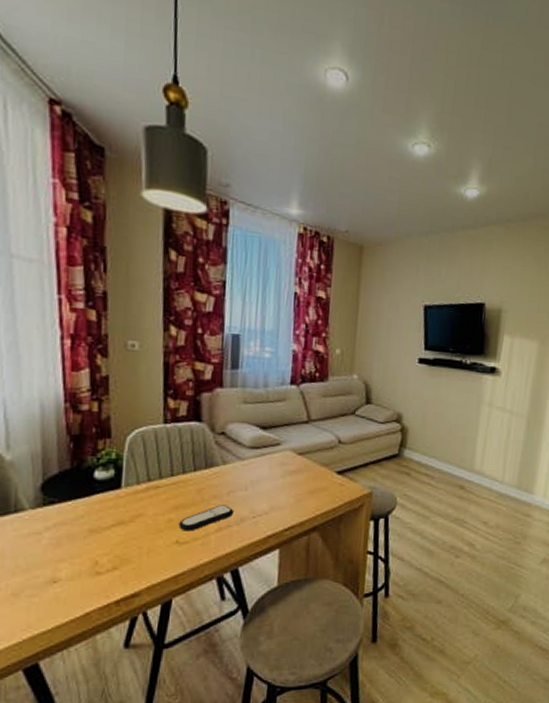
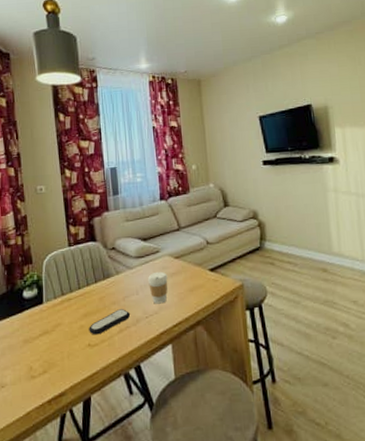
coffee cup: none [260,467,286,504] -> present [147,271,168,304]

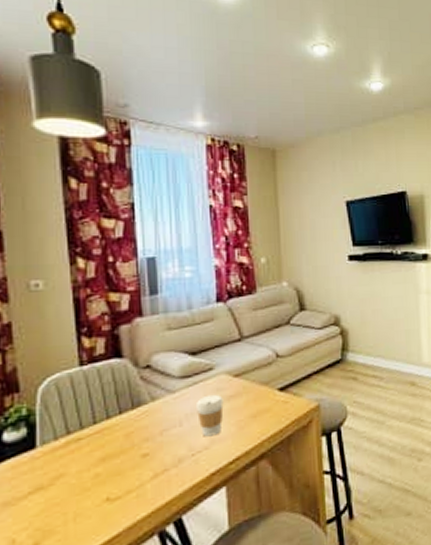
remote control: present [89,309,131,335] -> none [108,446,171,485]

